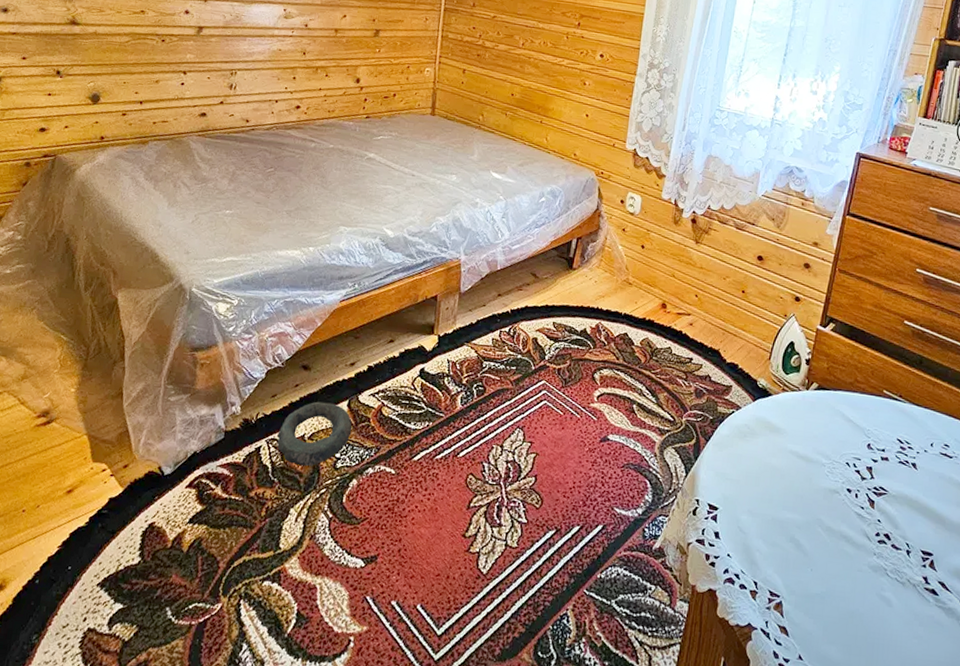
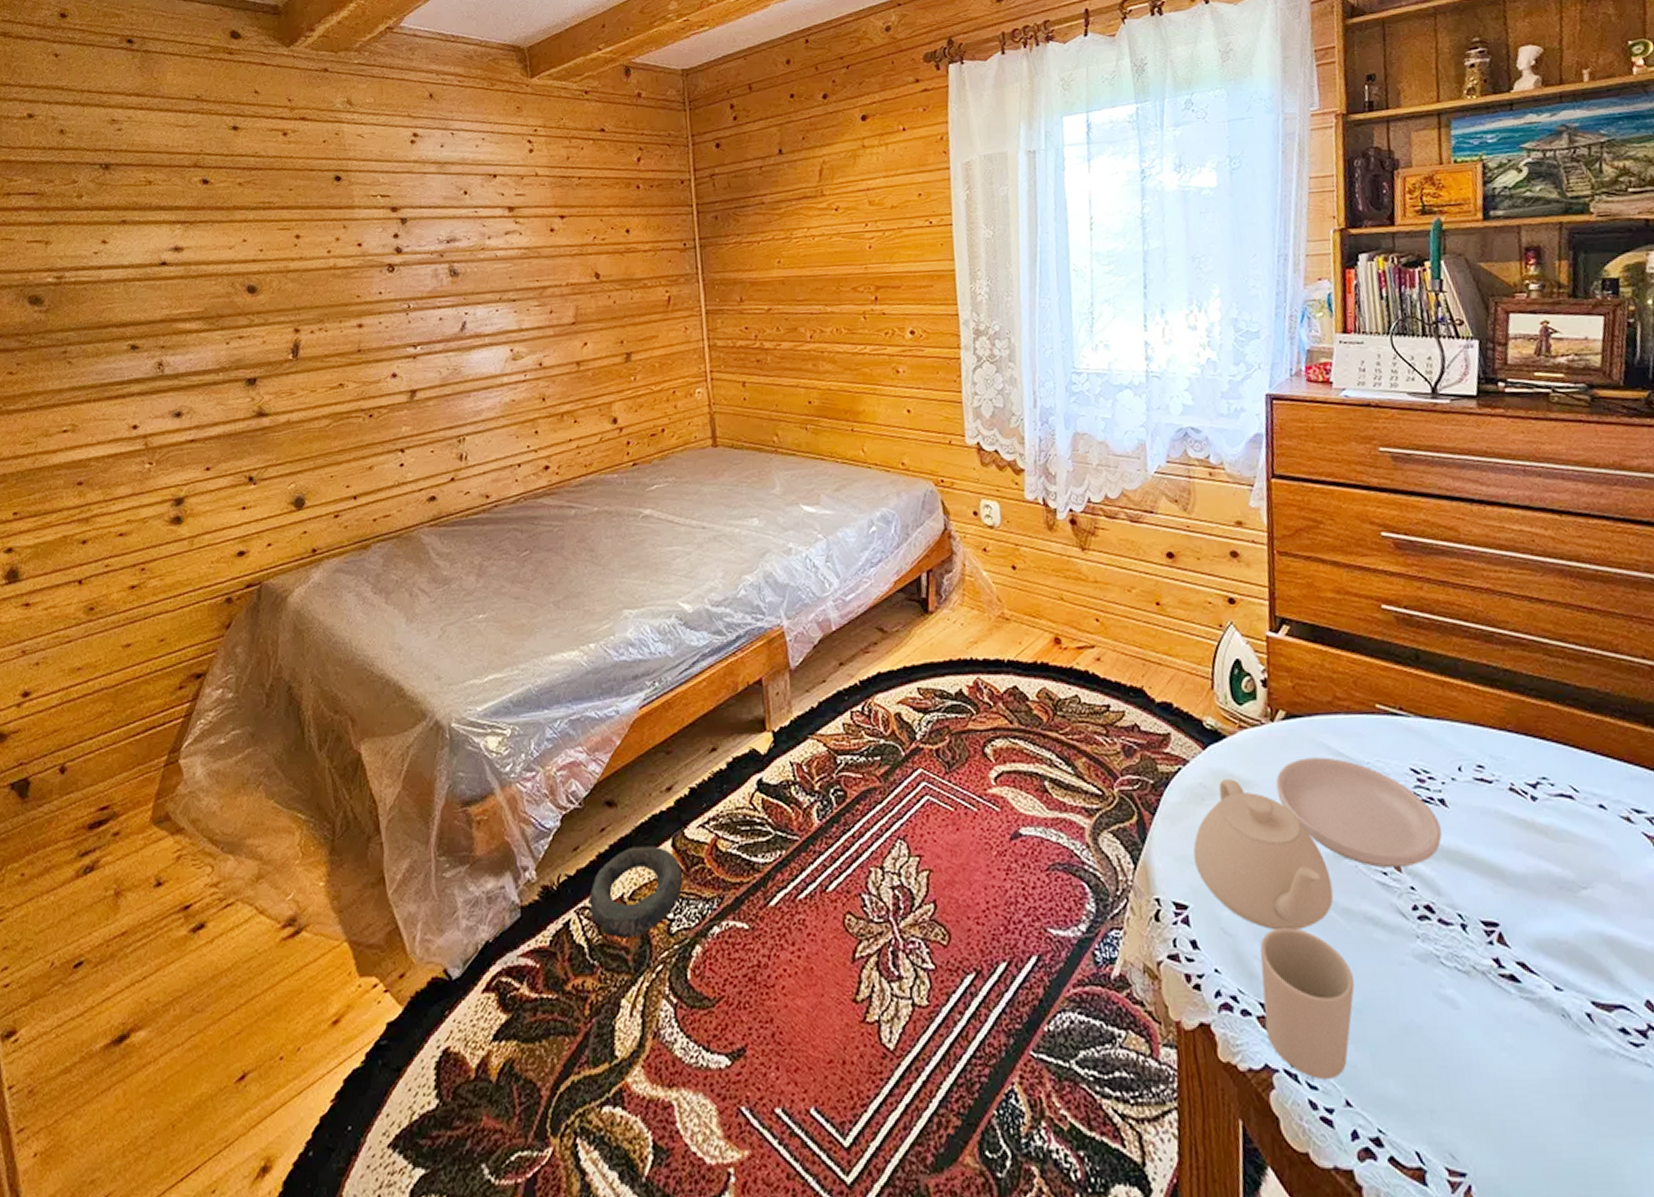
teapot: none [729,425,824,537] -> present [1193,779,1334,931]
mug: none [754,533,824,640] -> present [1260,926,1355,1079]
saucer: none [799,419,909,506] -> present [1275,757,1442,868]

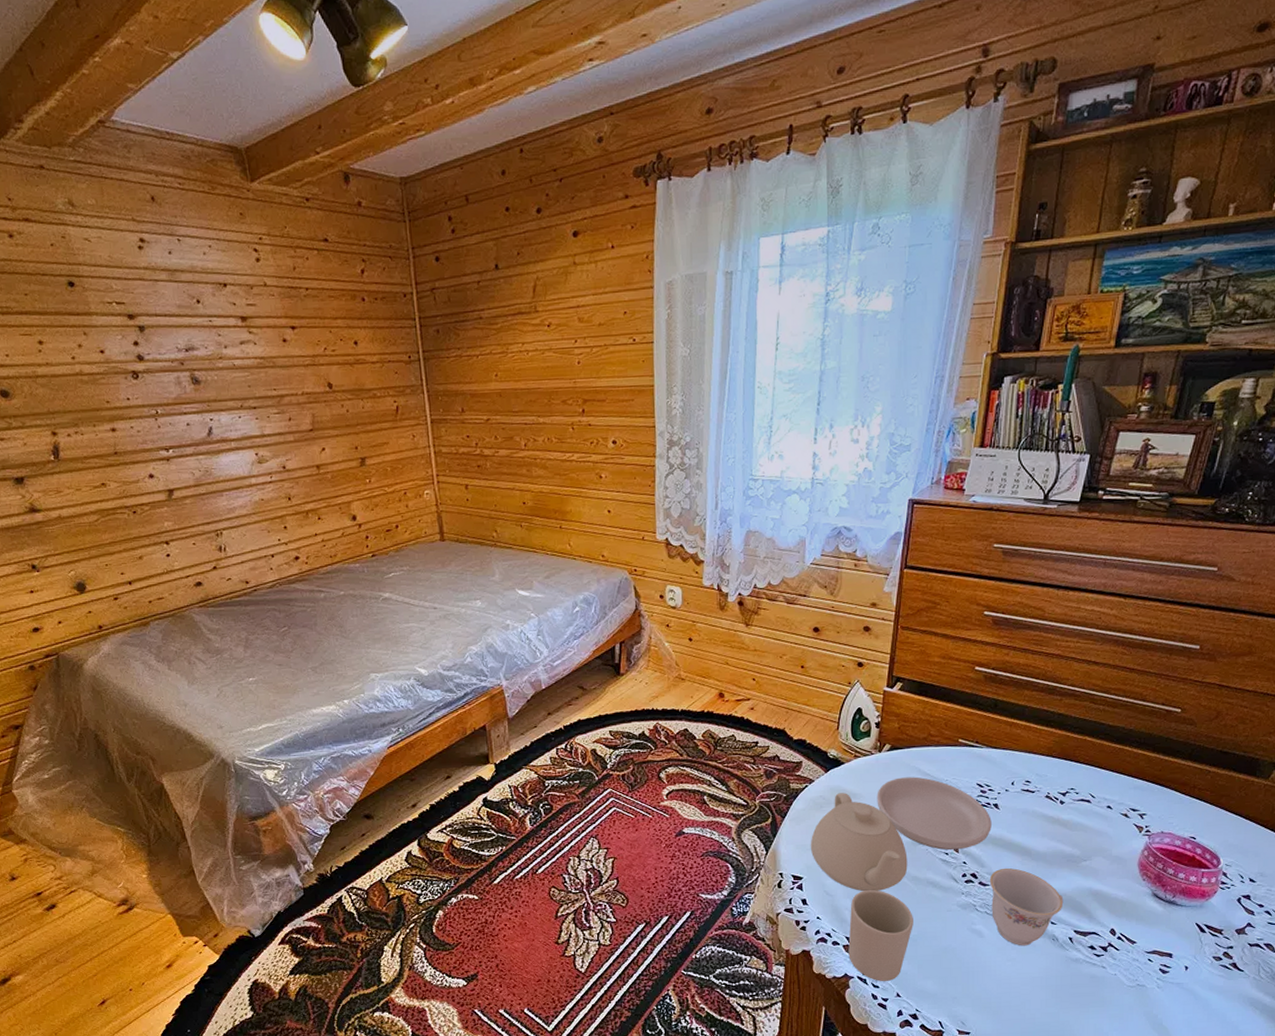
dog toy: present [588,845,683,937] -> none [355,845,428,907]
teacup: none [1452,897,1567,1026] -> present [989,868,1064,946]

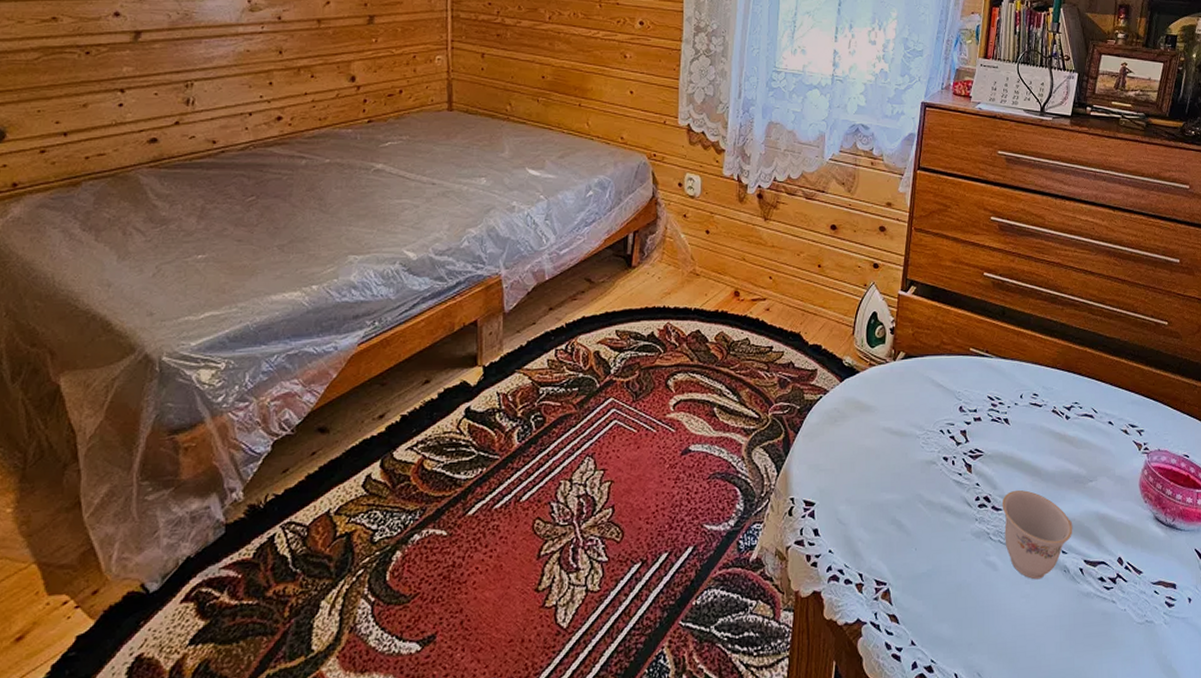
teapot: present [810,793,908,892] -> none [823,405,922,519]
mug: present [848,889,913,981] -> none [861,516,928,627]
saucer: present [877,776,992,850] -> none [891,388,1003,471]

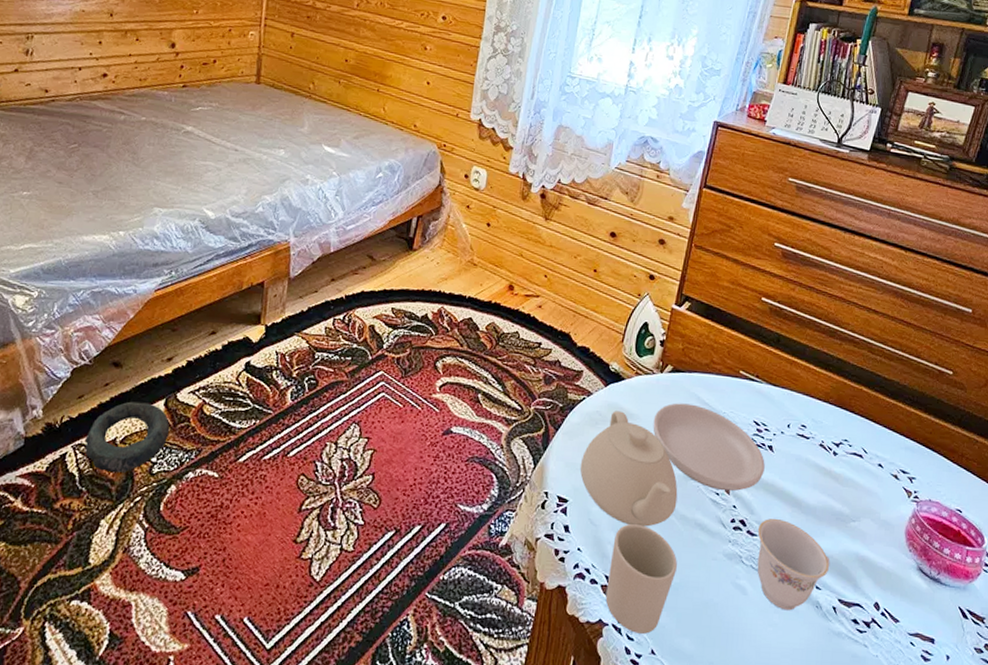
dog toy: none [295,466,389,548] -> present [85,401,170,473]
teapot: none [823,405,922,519] -> present [580,411,678,527]
mug: none [861,516,928,627] -> present [605,523,677,634]
saucer: none [891,388,1003,471] -> present [653,403,765,491]

